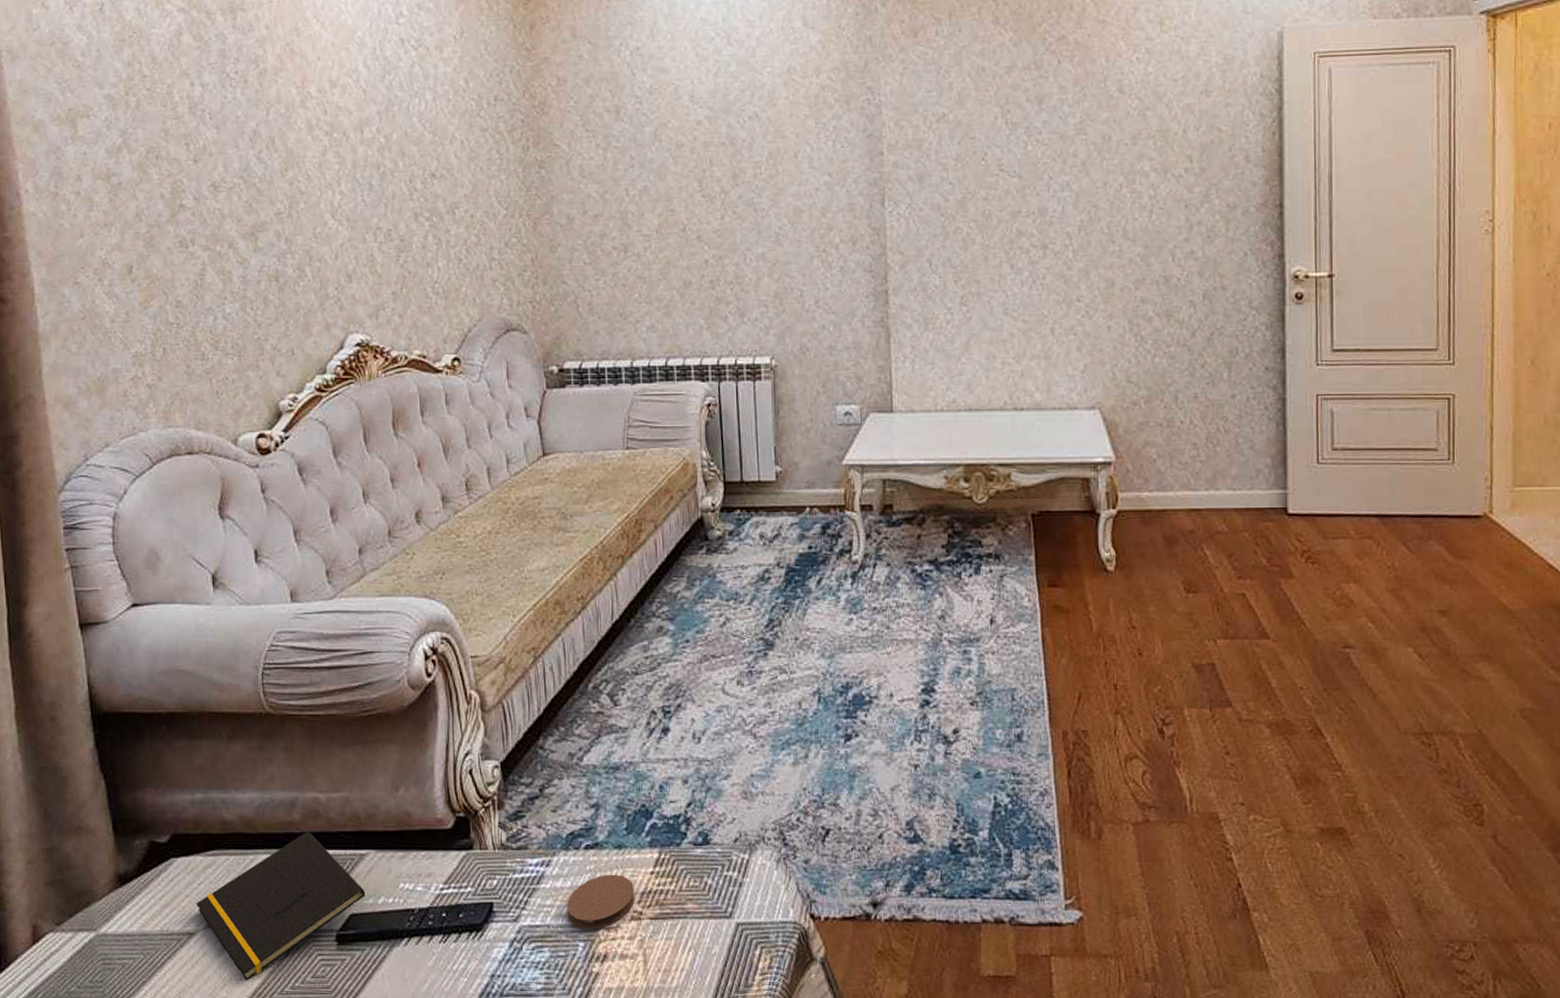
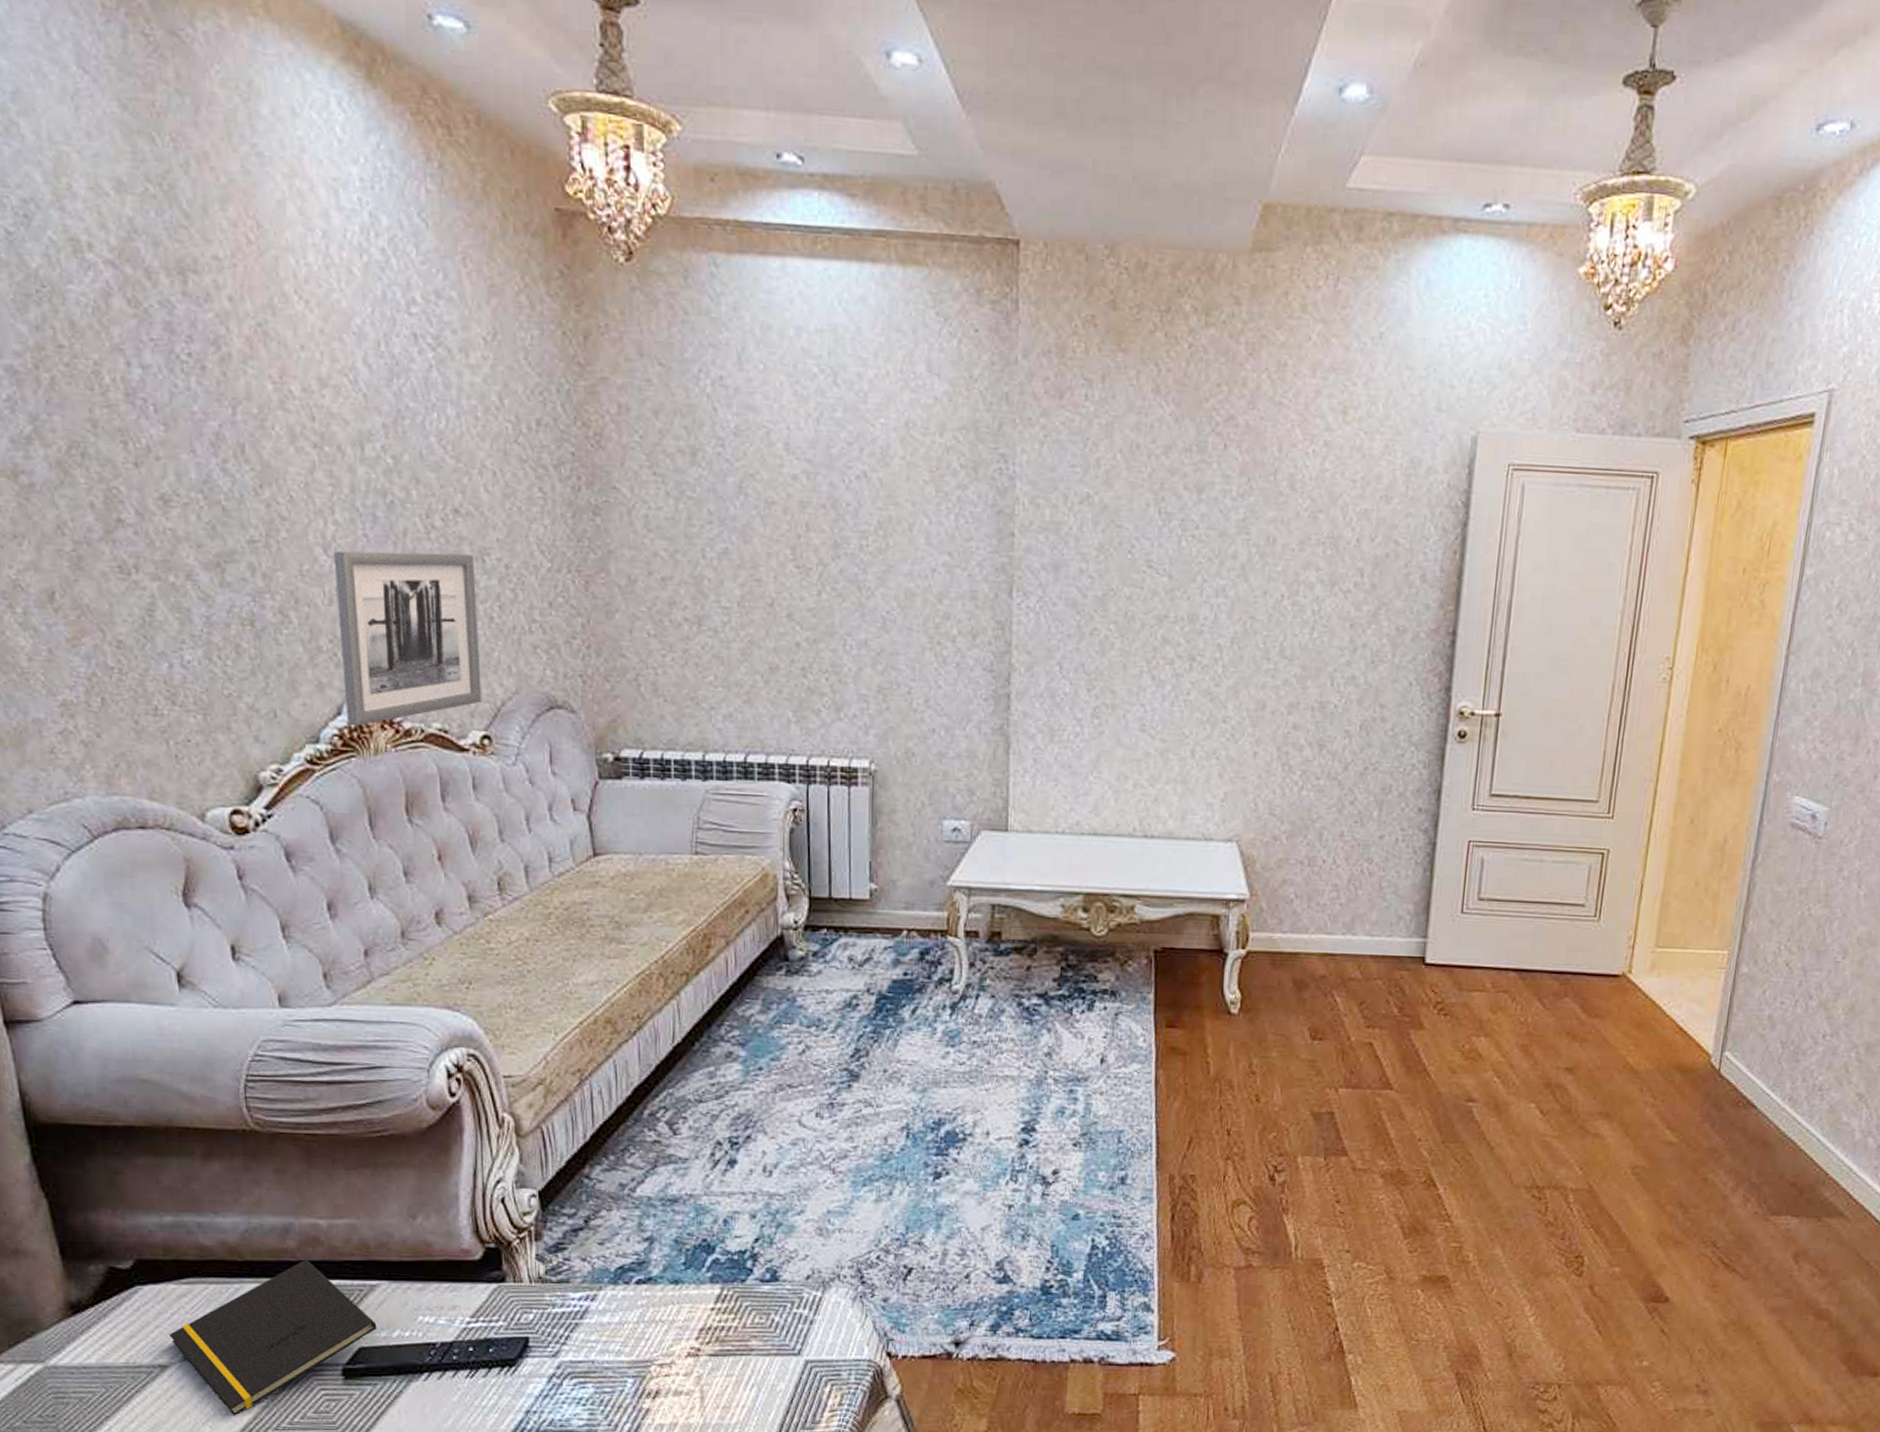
wall art: none [339,209,453,358] -> present [333,550,482,727]
coaster: present [566,874,635,929] -> none [614,1309,692,1365]

